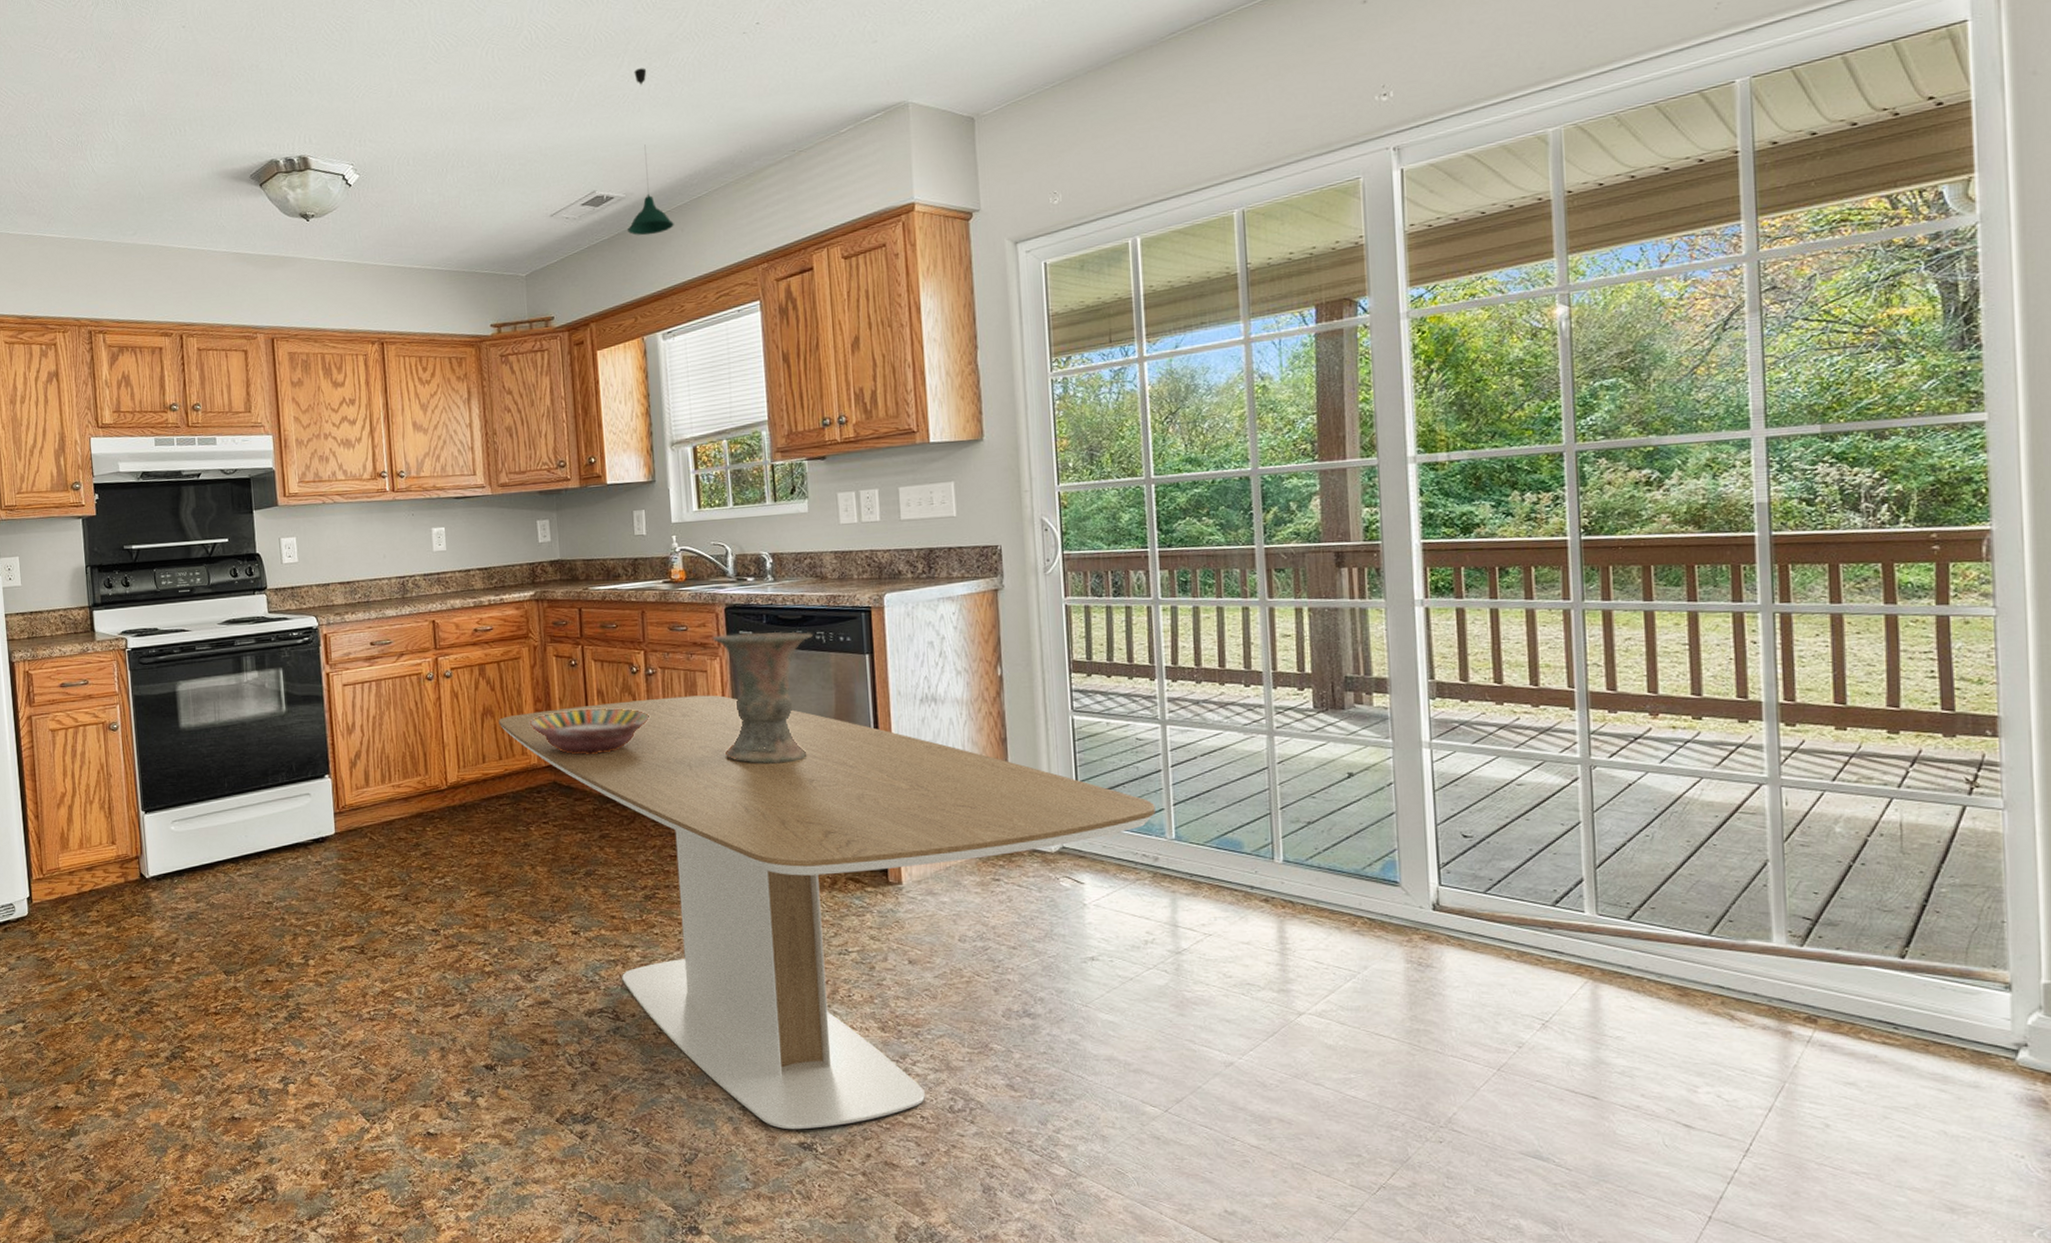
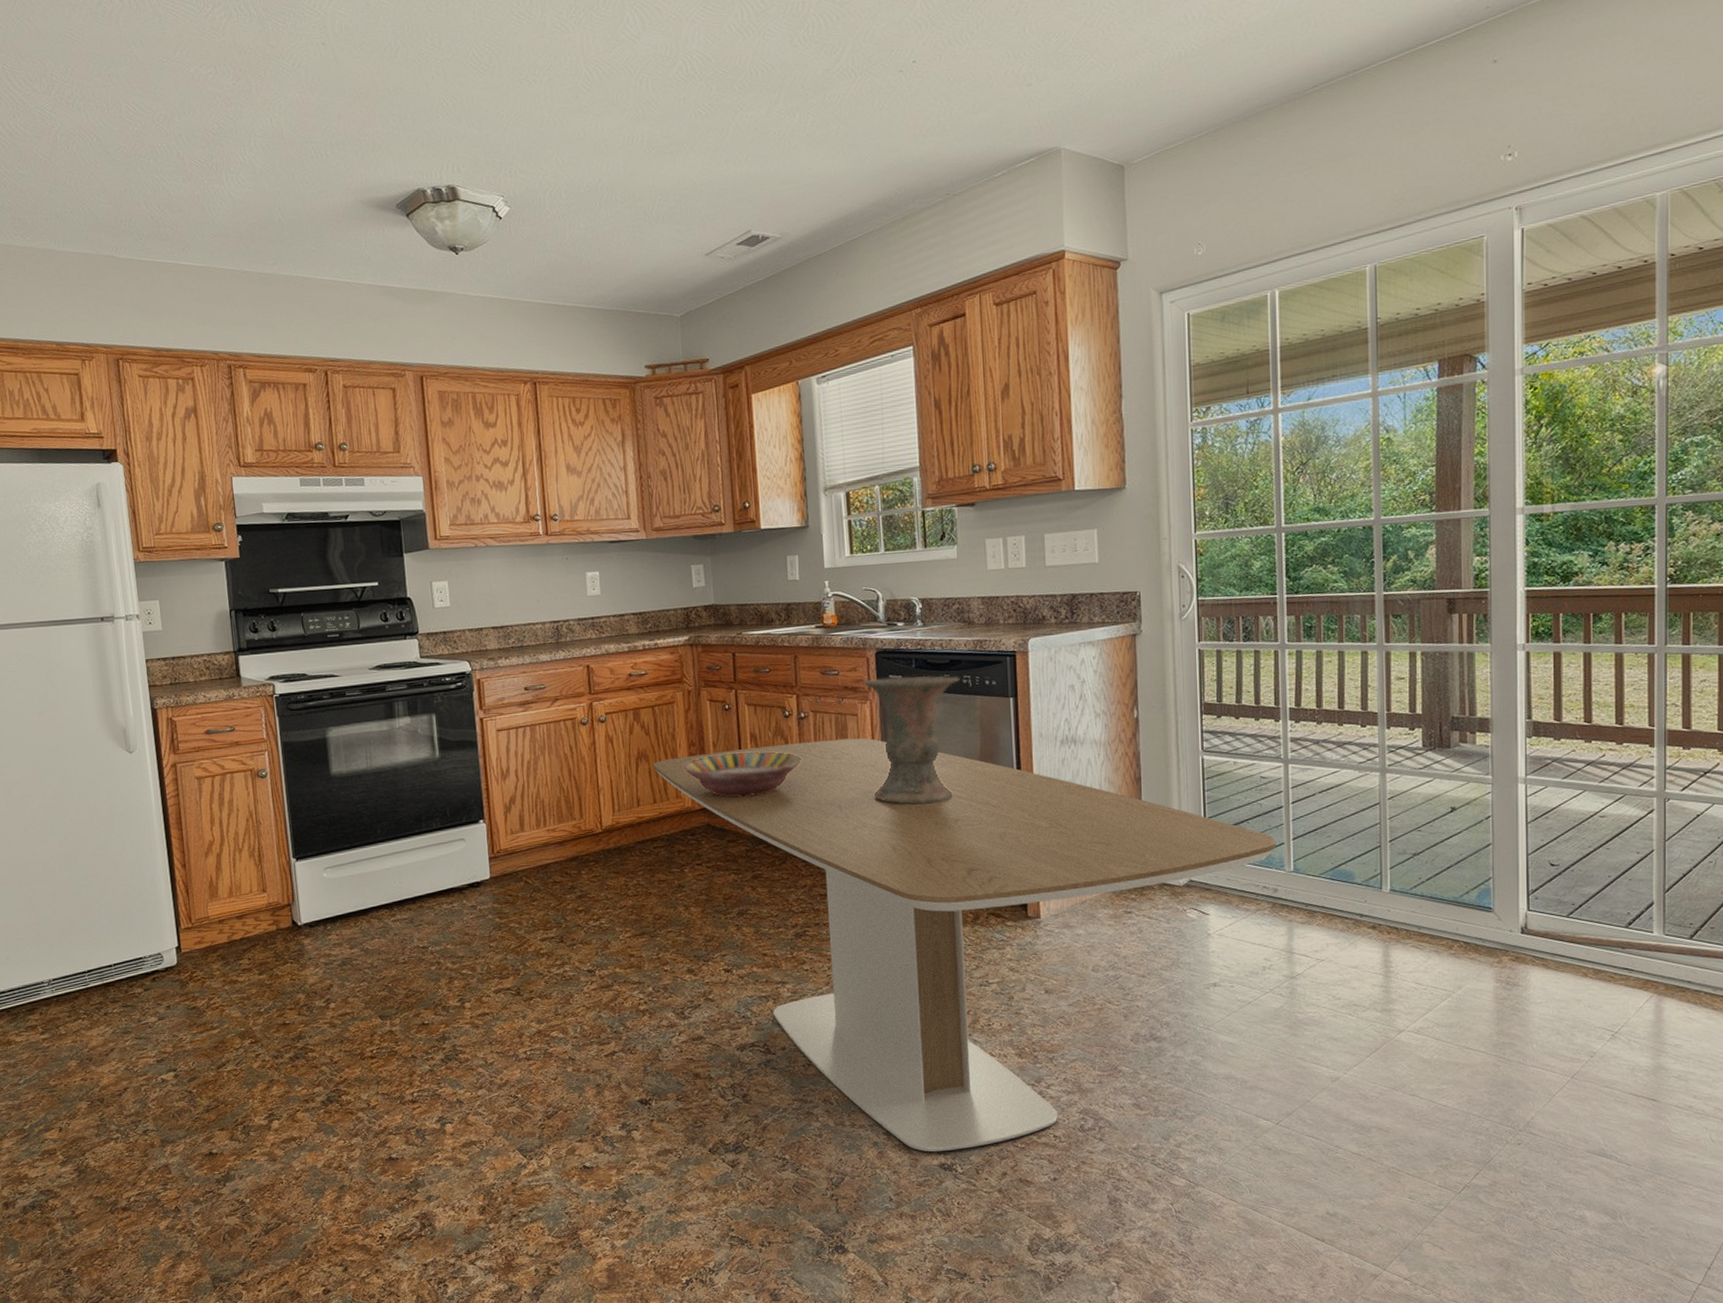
pendant light: present [627,68,674,236] -> none [782,104,829,278]

